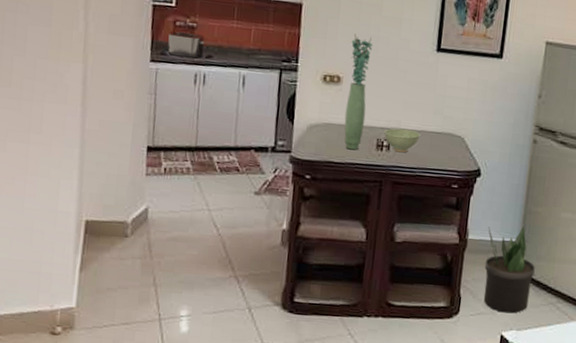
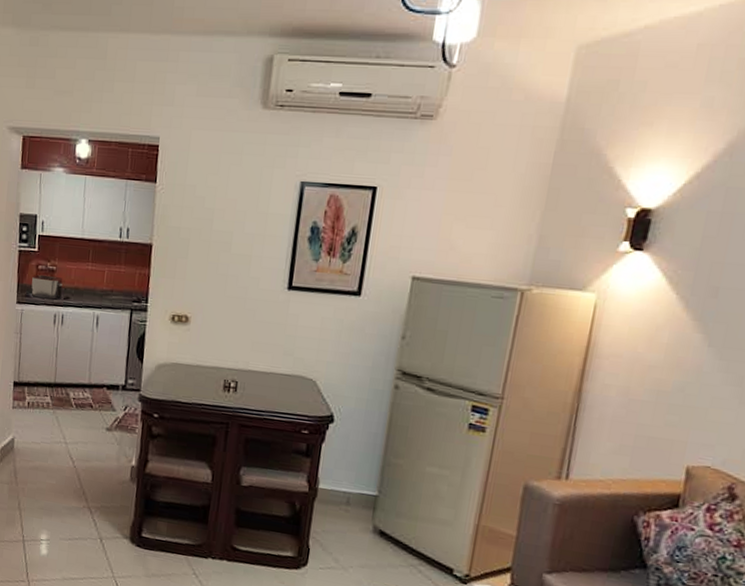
vase: present [344,34,372,150] -> none [191,273,221,391]
bowl: present [384,128,421,153] -> none [232,369,269,395]
planter: present [483,226,535,314] -> none [334,477,394,572]

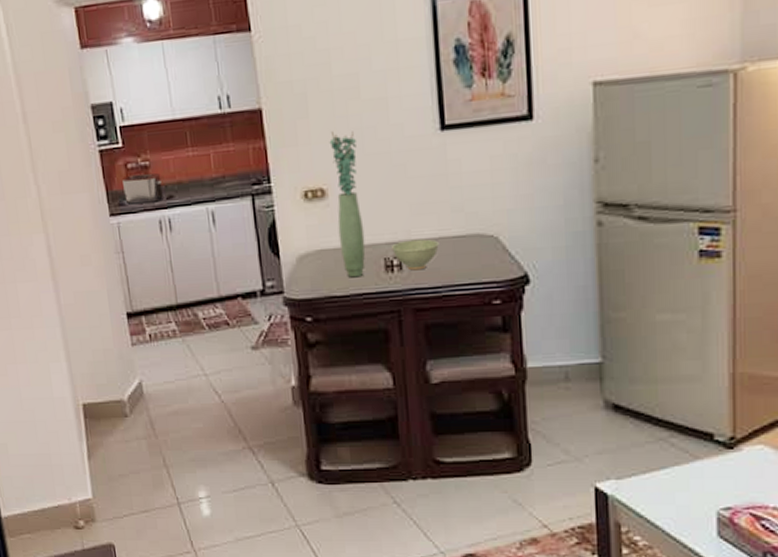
vase: none [191,273,221,391] -> present [329,131,366,278]
bowl: none [232,369,269,395] -> present [392,238,439,271]

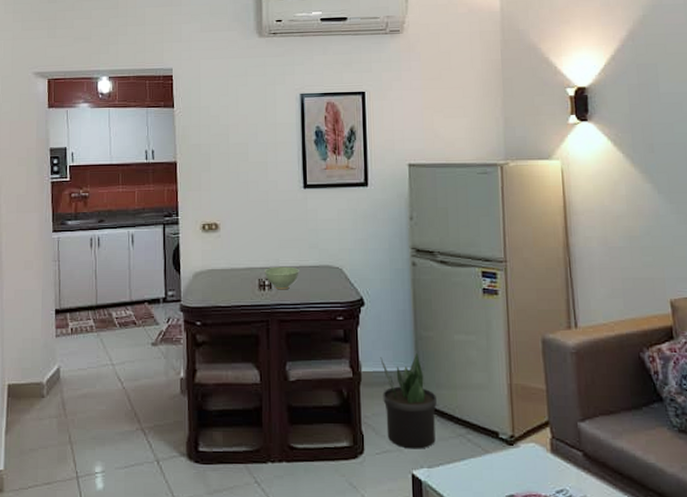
toaster: present [122,173,163,205] -> none [66,201,96,225]
vase: present [329,131,366,278] -> none [224,182,245,293]
planter: none [552,341,629,458] -> present [380,353,437,449]

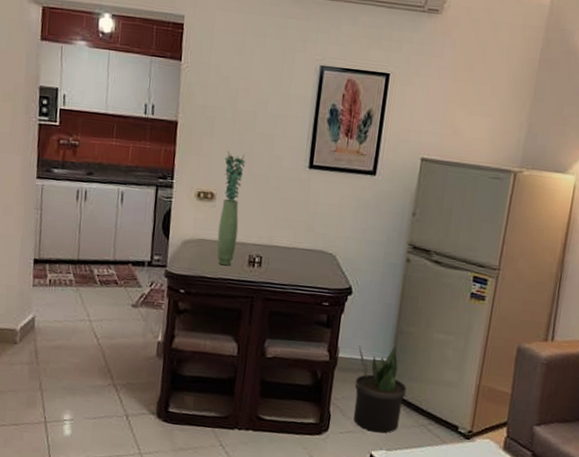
vase: none [224,182,245,293] -> present [217,151,245,266]
bowl: present [265,266,299,290] -> none [256,244,292,270]

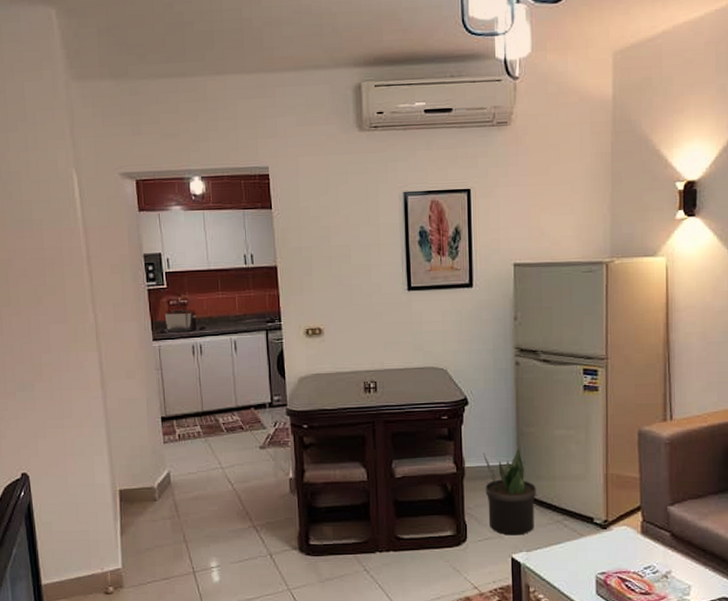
toaster: none [52,149,86,176] -> present [165,309,197,333]
vase: present [217,151,245,266] -> none [326,286,350,396]

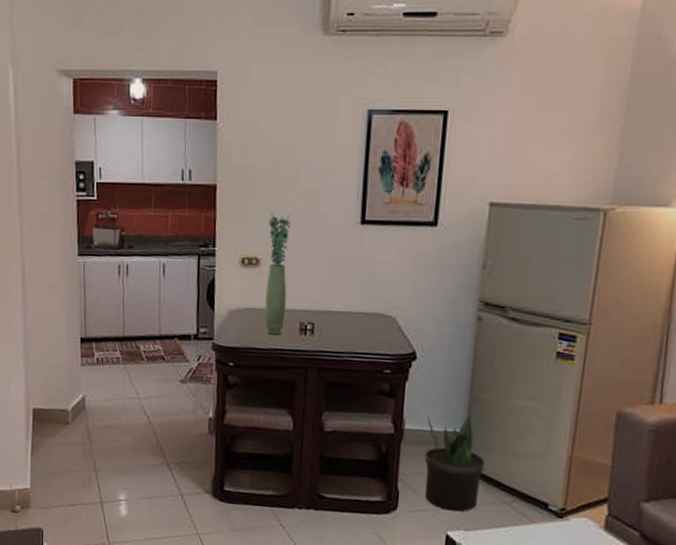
vase: none [326,286,350,396] -> present [265,212,290,335]

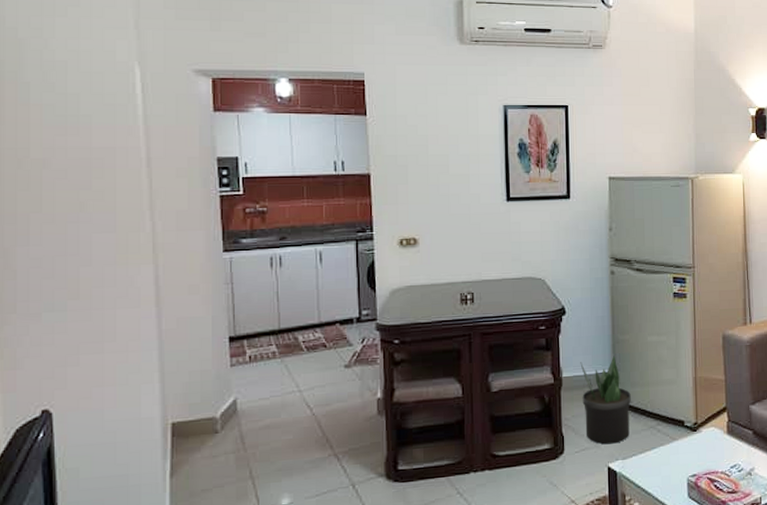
toaster: present [92,224,125,251] -> none [240,217,277,244]
vase: present [265,212,290,335] -> none [423,196,446,309]

